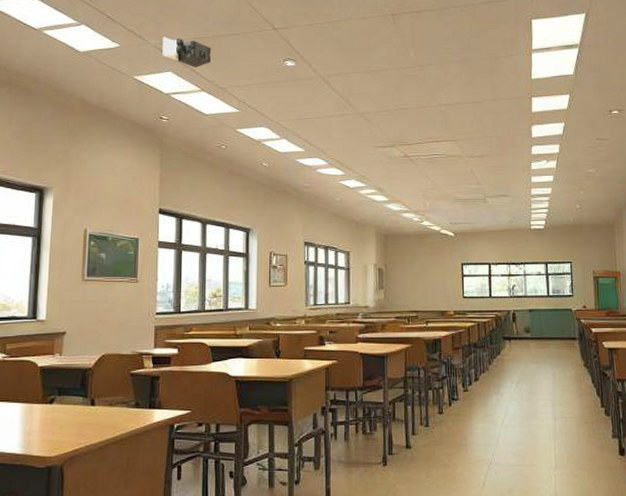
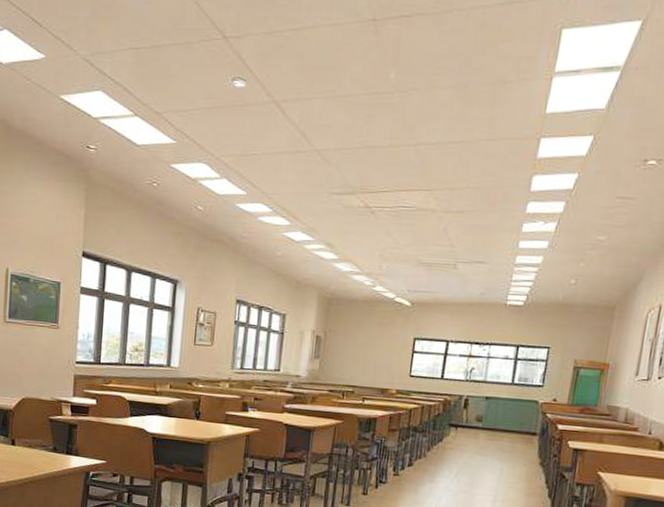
projector: present [162,36,211,67] -> none [92,46,148,86]

